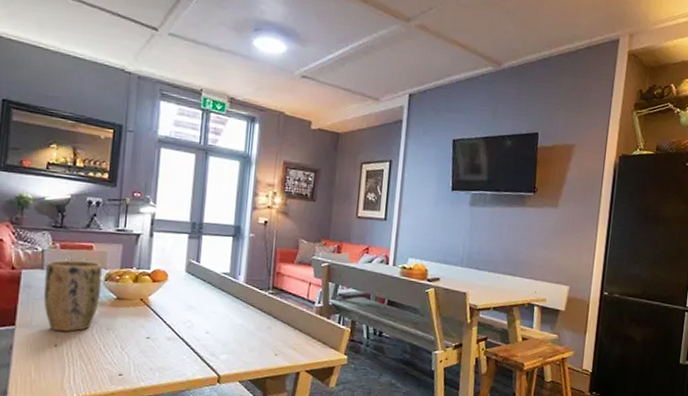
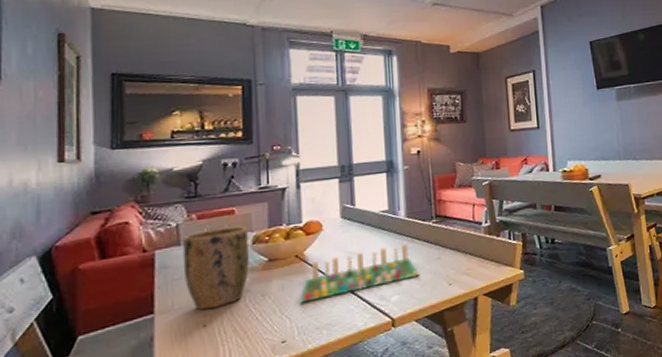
board game: none [139,307,249,344] -> present [300,244,419,303]

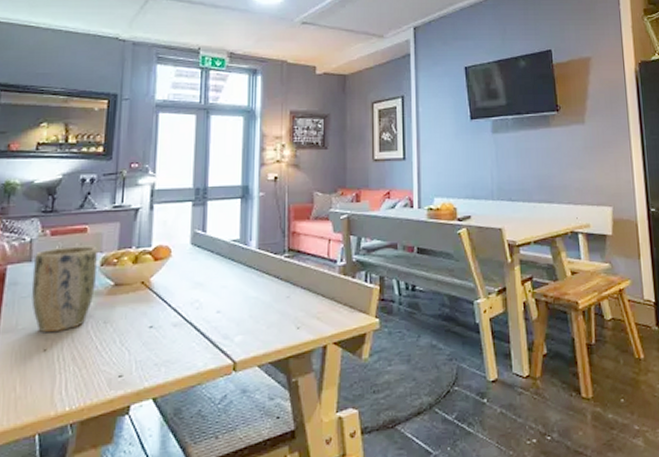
board game: present [300,244,419,303] -> none [141,278,266,335]

